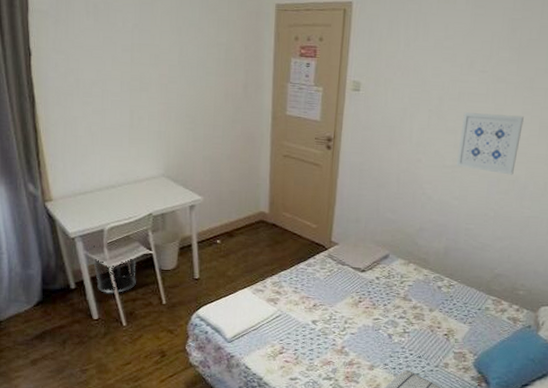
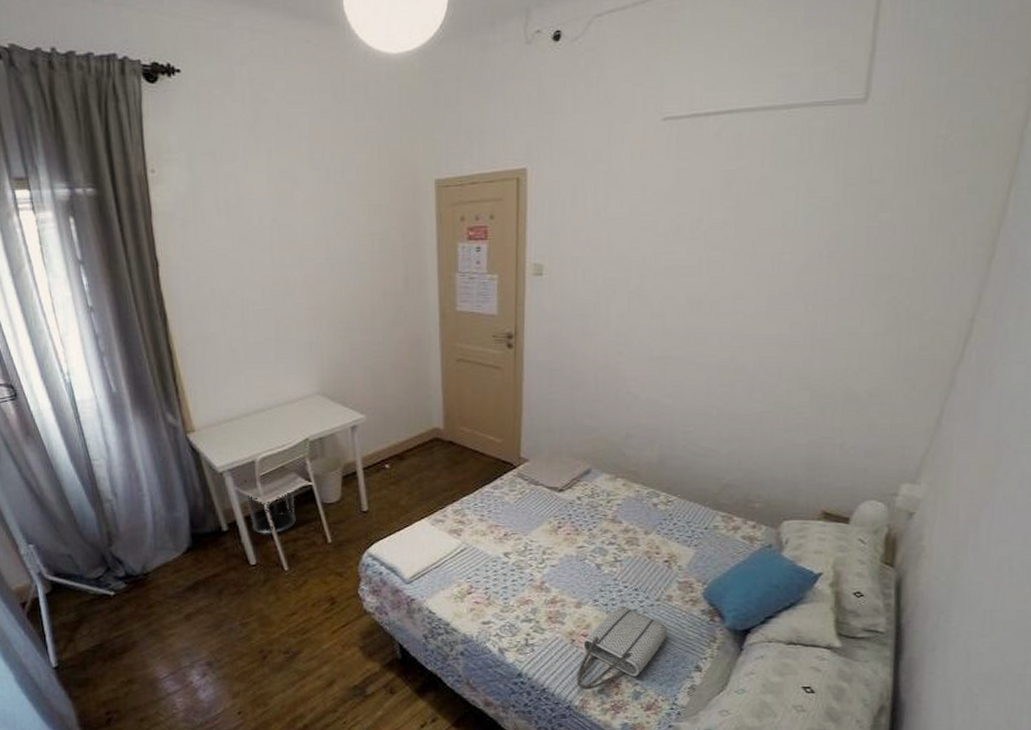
wall art: present [455,112,524,175] -> none [665,289,747,363]

